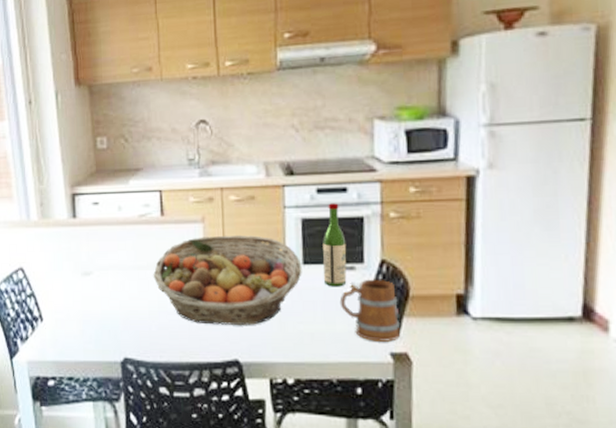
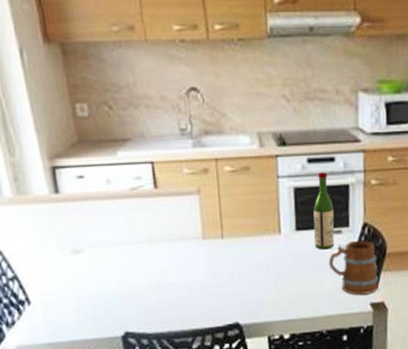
fruit basket: present [153,234,302,325] -> none [150,205,295,293]

